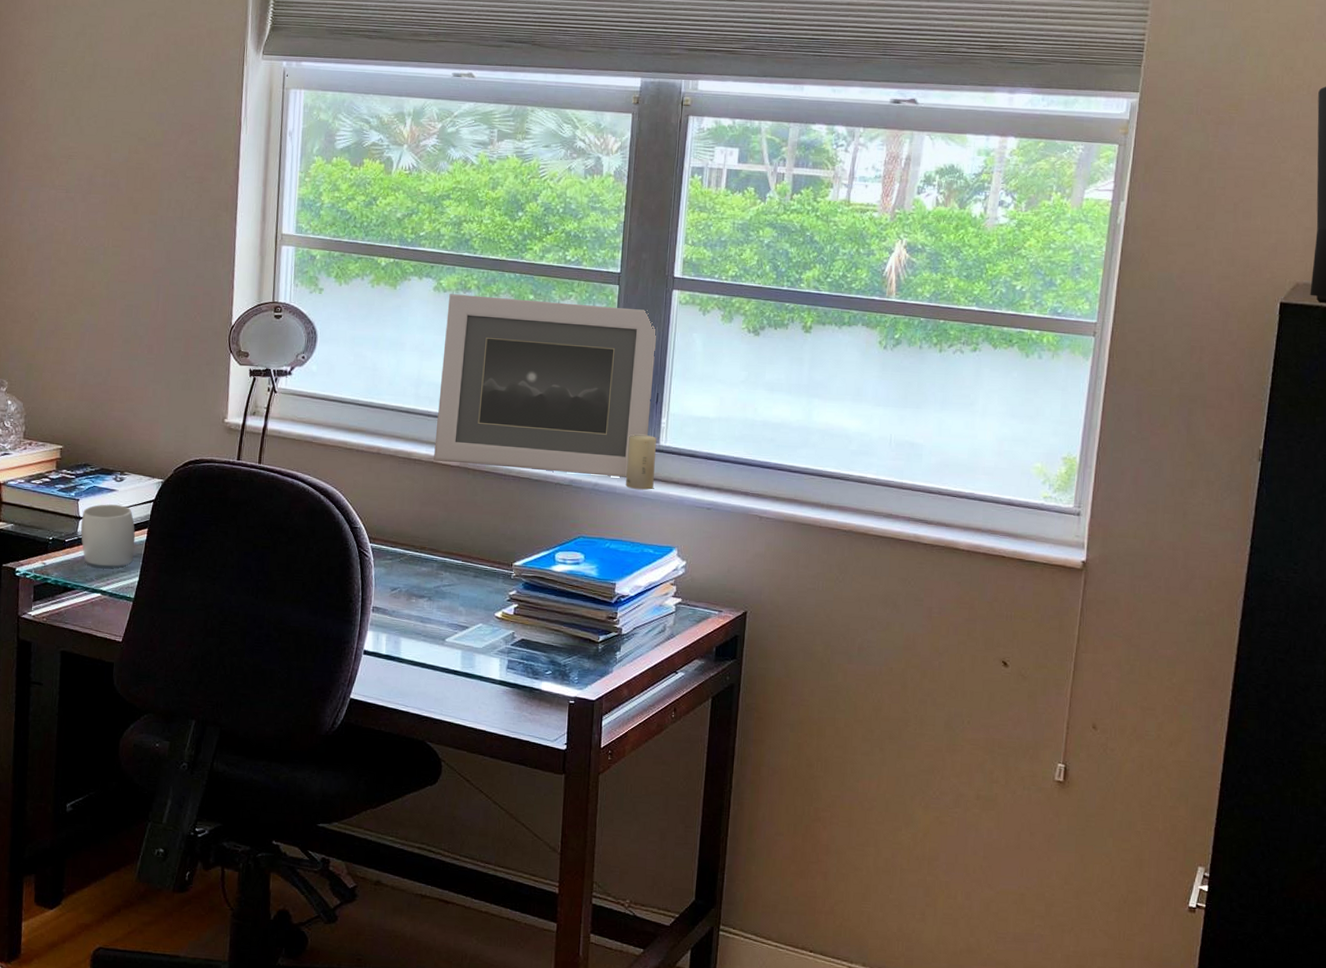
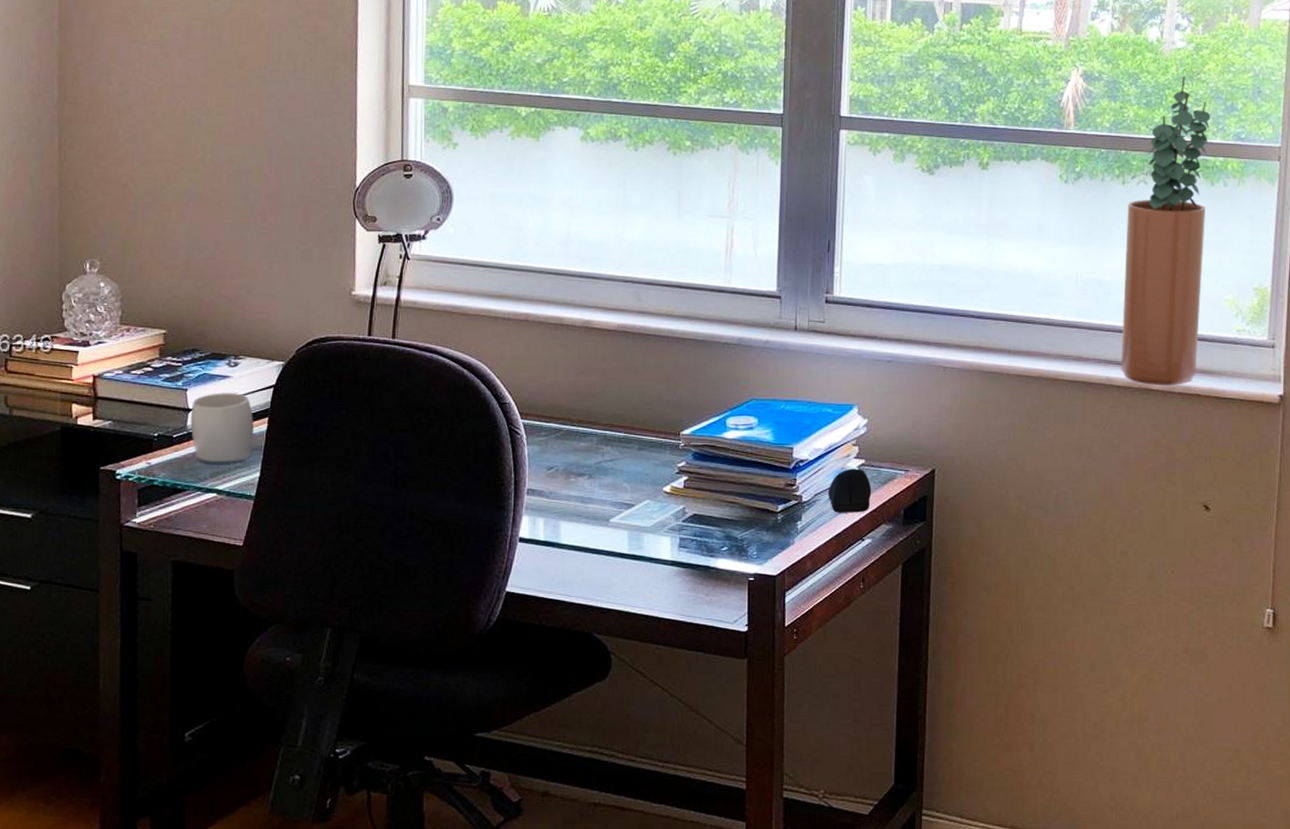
picture frame: present [434,294,658,477] -> none [588,144,826,333]
candle: present [626,434,656,491] -> none [799,286,830,346]
computer mouse: none [646,606,686,648] -> present [828,468,871,513]
vase: none [929,251,1029,546] -> present [1121,76,1211,385]

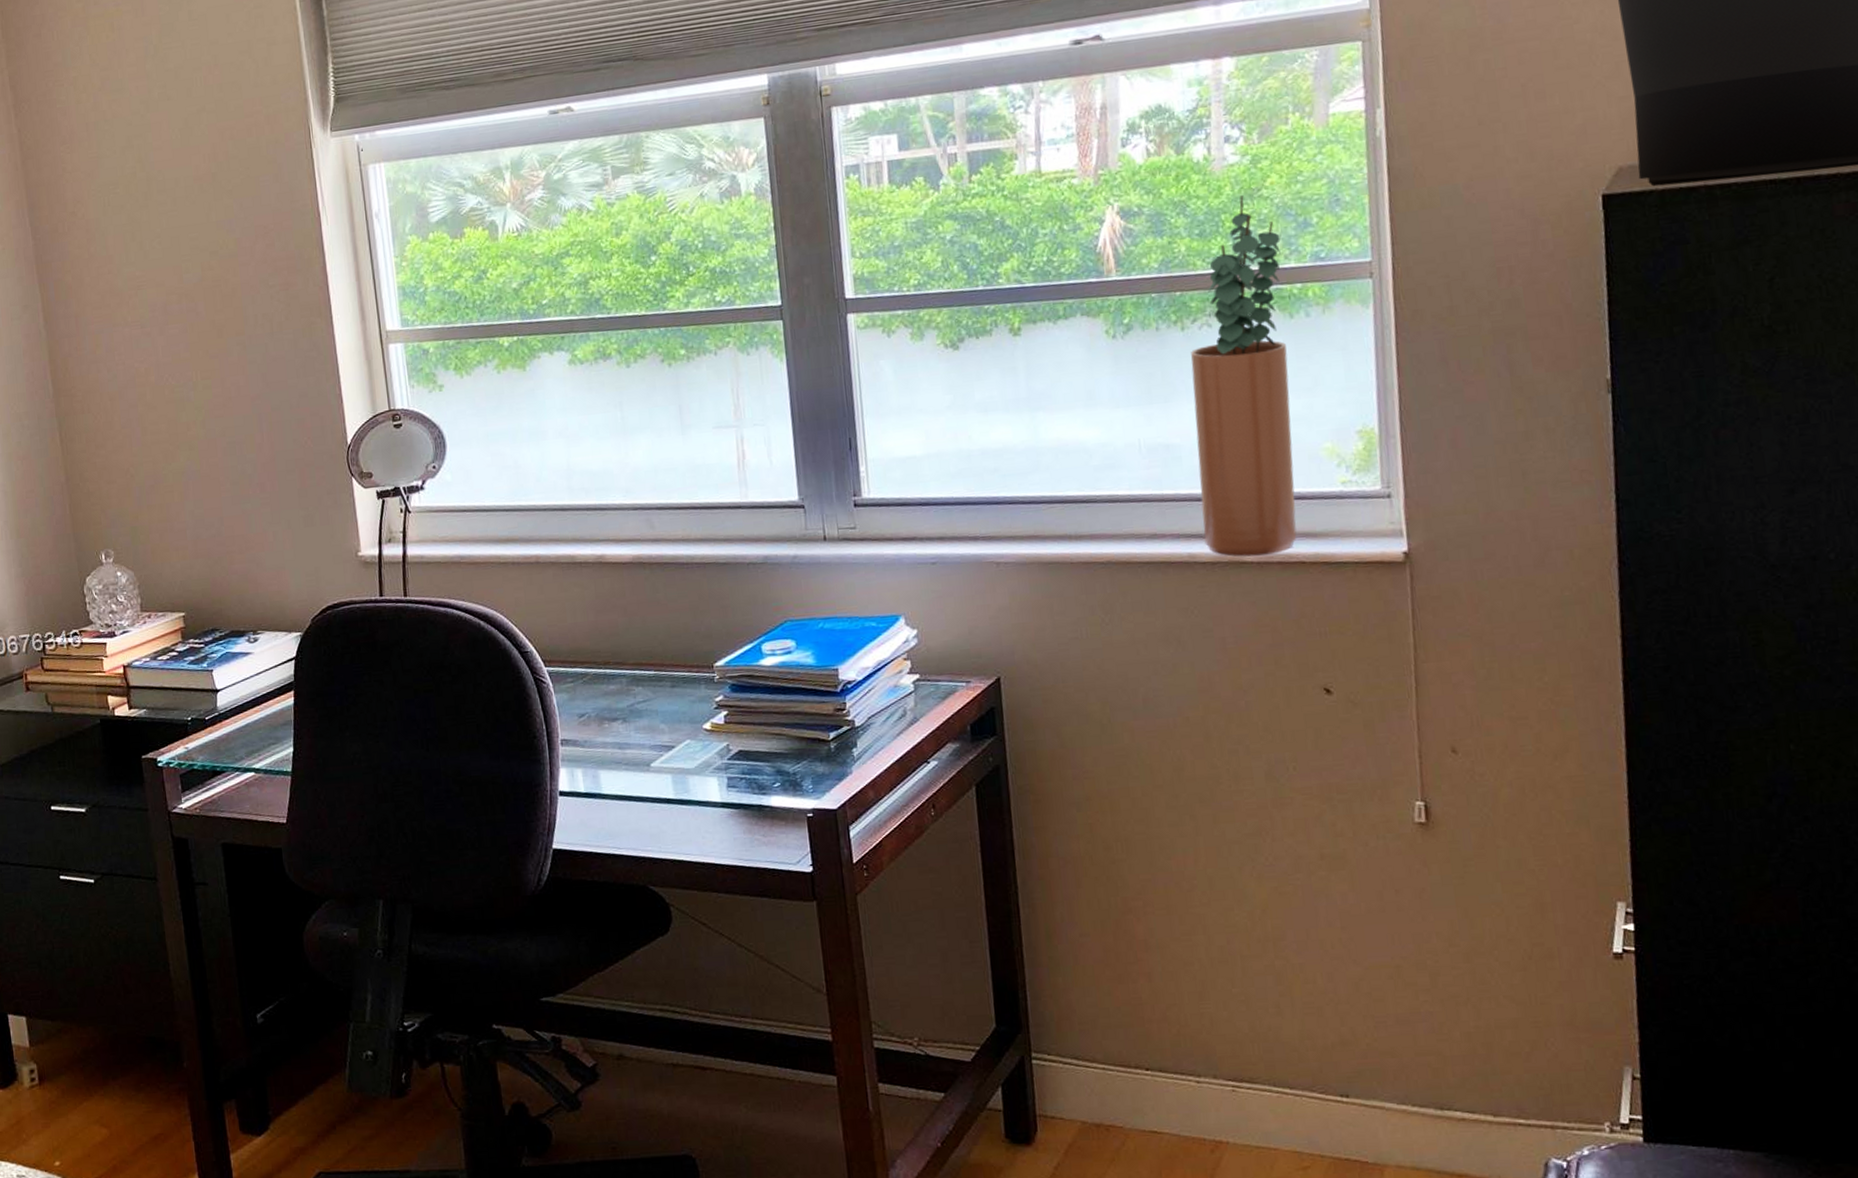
mug: present [190,393,255,465] -> none [219,669,284,745]
computer mouse: present [828,468,871,513] -> none [882,684,931,735]

